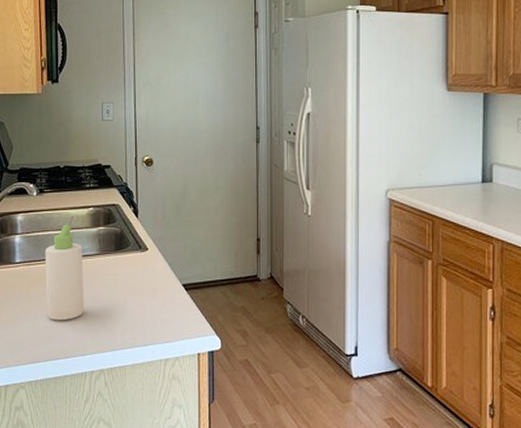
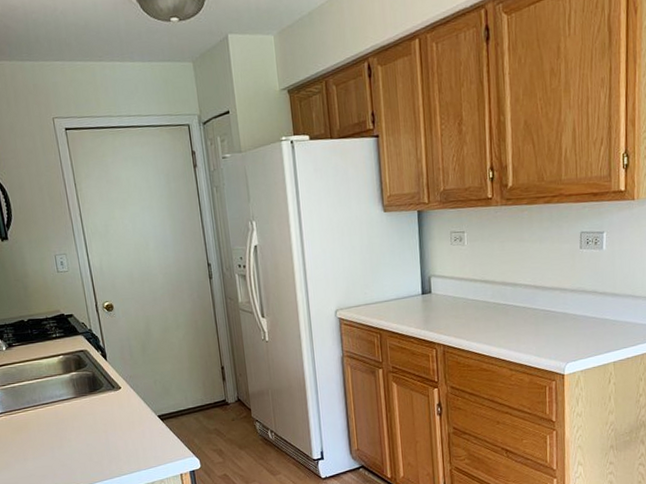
bottle: present [45,215,84,321] -> none [23,365,70,461]

